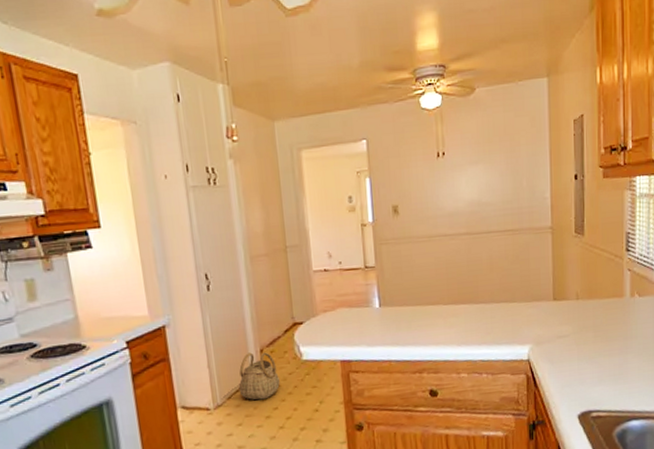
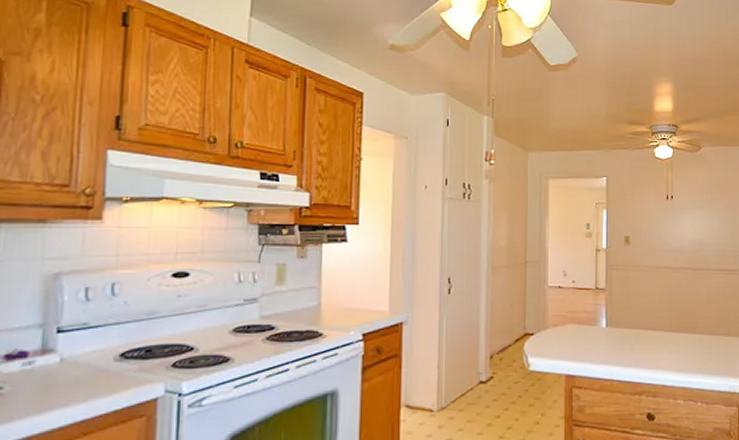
basket: present [238,352,280,400] -> none [464,358,505,407]

